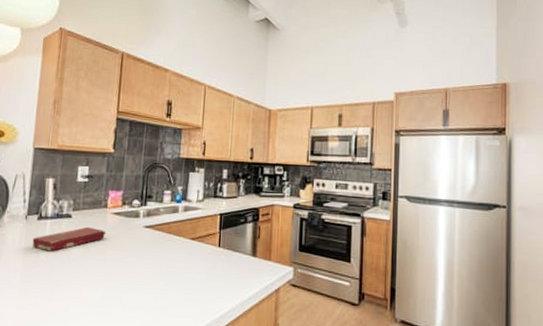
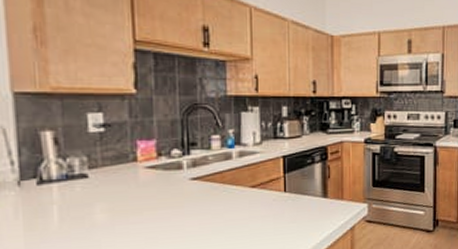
book: present [32,226,106,252] -> none [34,186,141,222]

